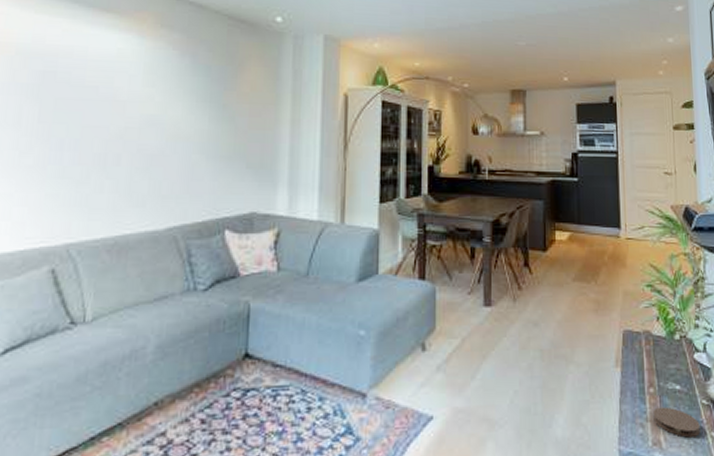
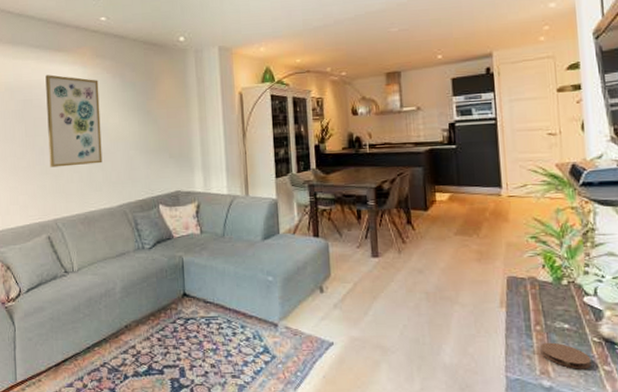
wall art: none [70,41,160,170] -> present [45,75,103,167]

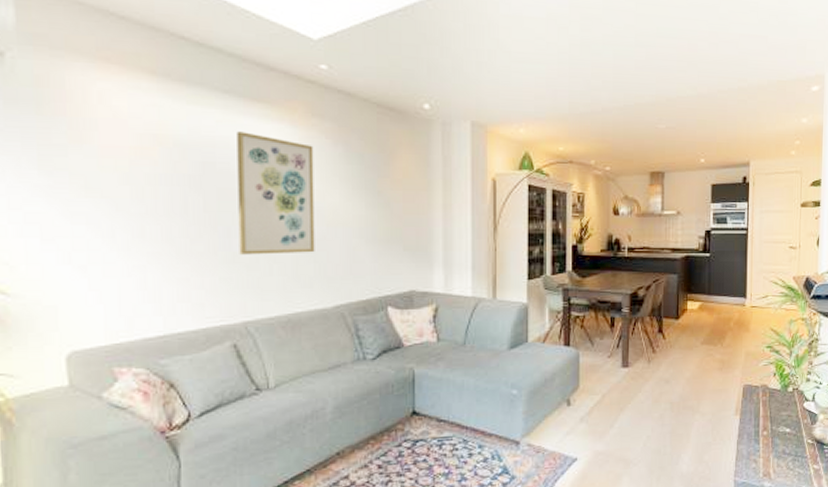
coaster: present [540,342,592,369] -> none [765,446,804,470]

